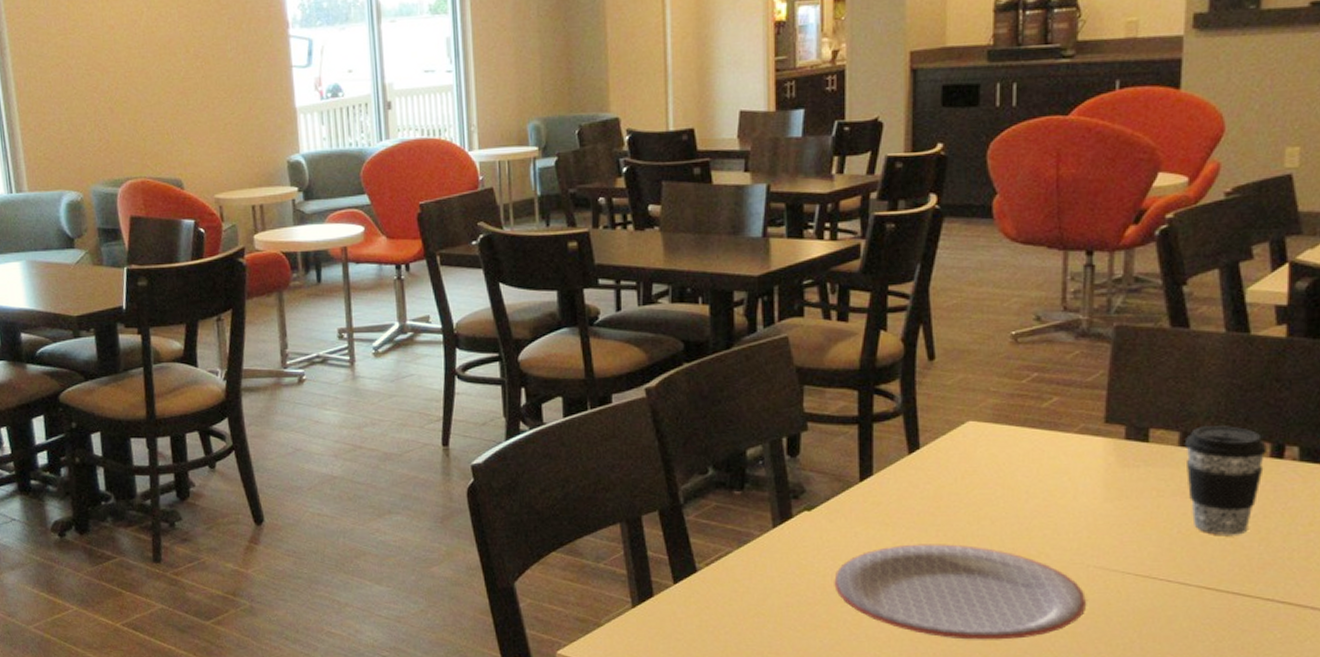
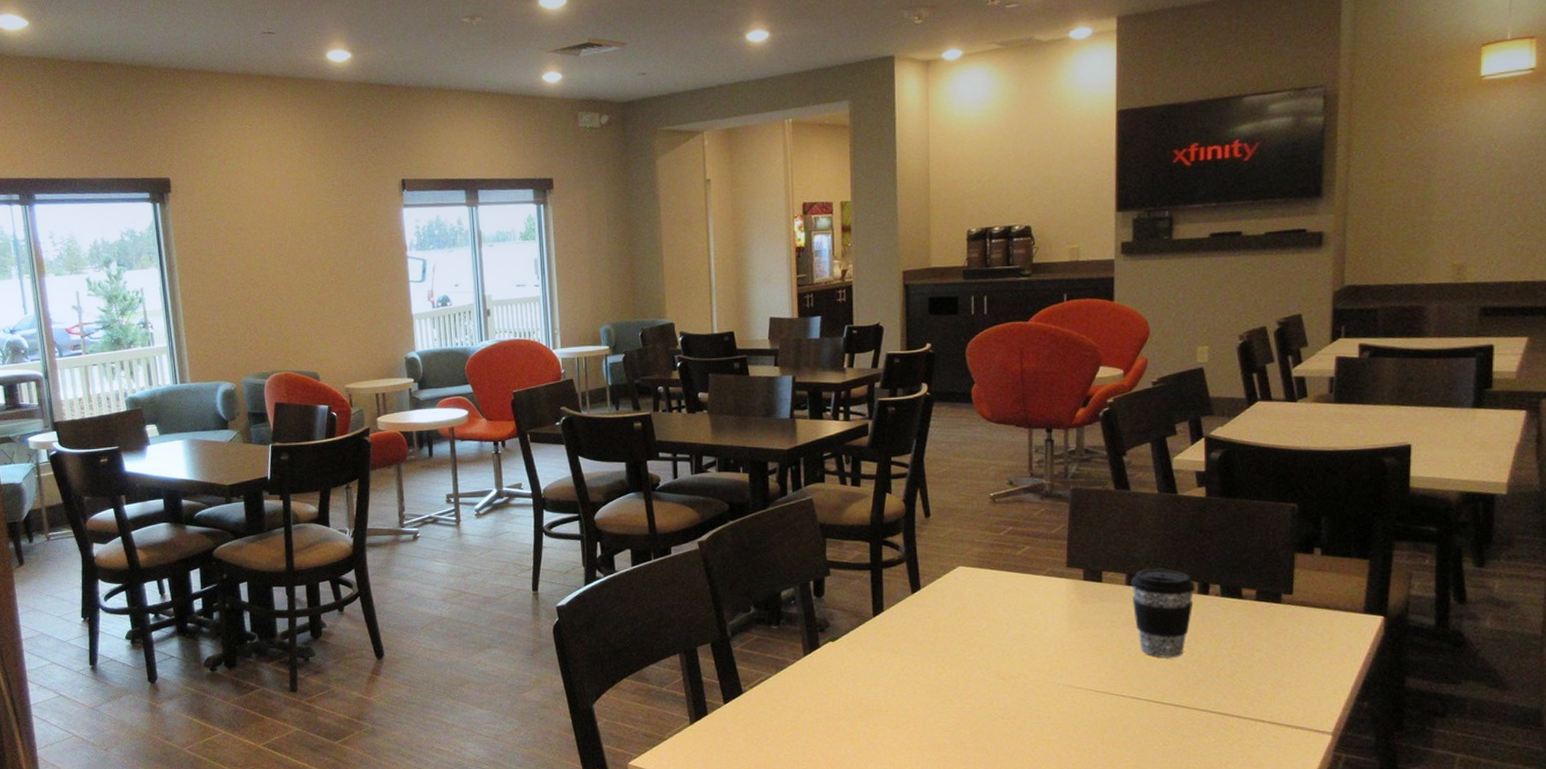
plate: present [834,544,1087,640] -> none [855,668,1059,747]

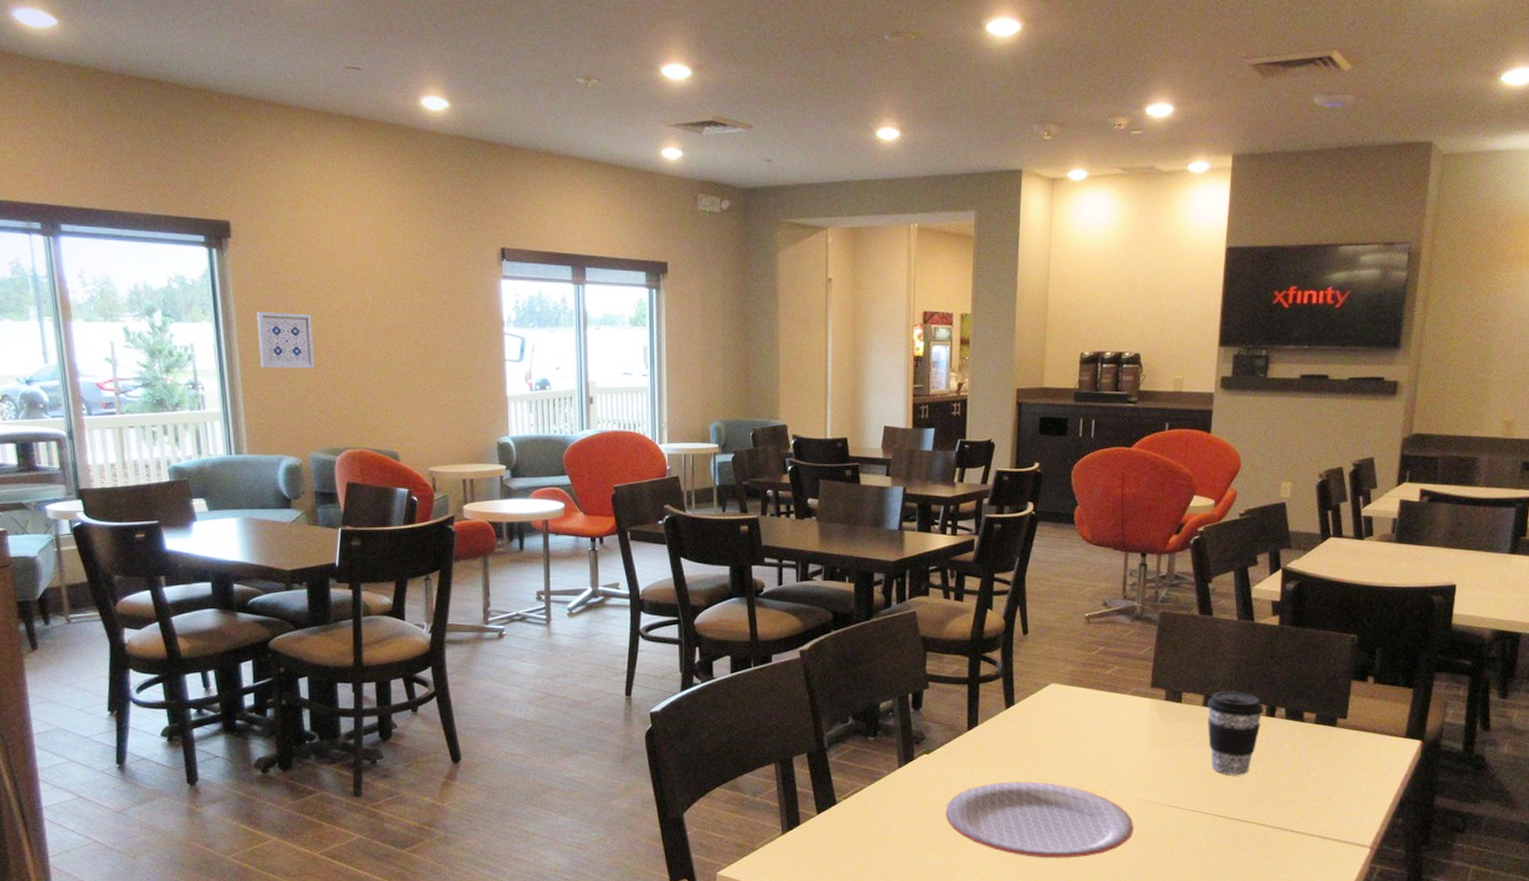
wall art: none [194,254,245,305] -> present [257,312,315,369]
plate: none [855,668,1059,747] -> present [945,781,1134,858]

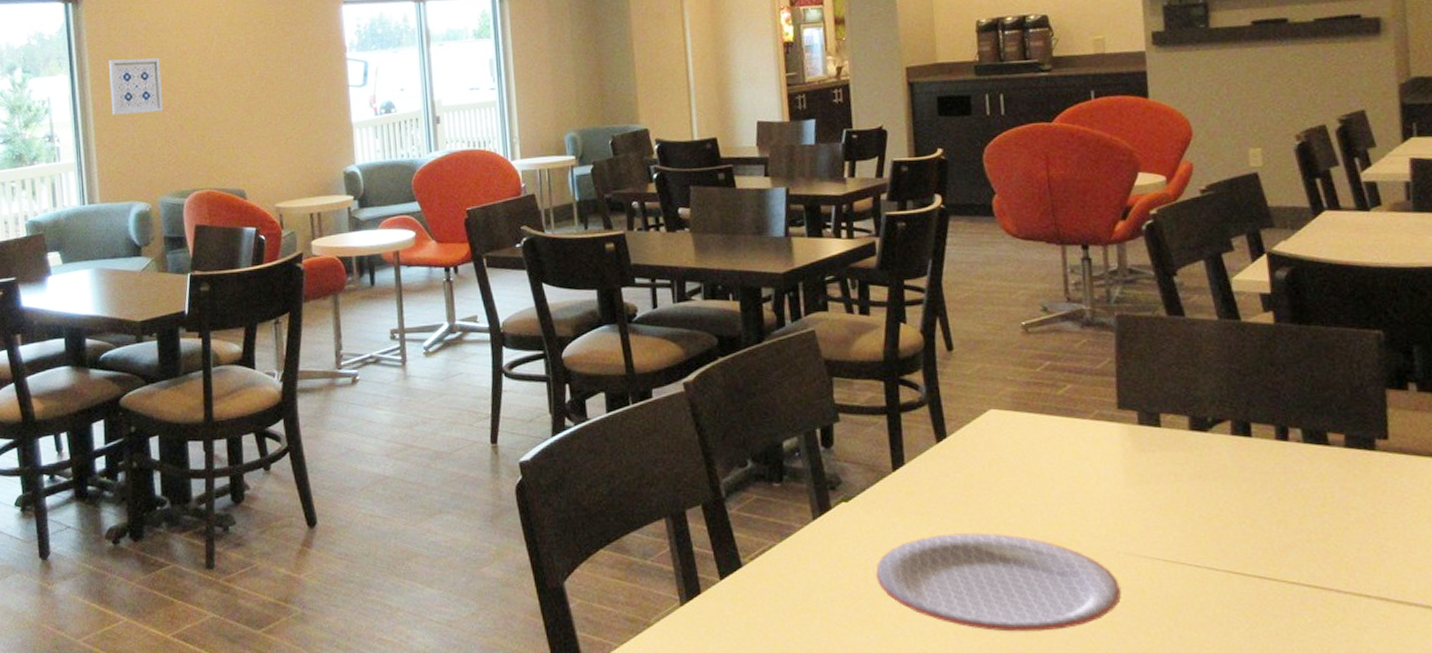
coffee cup: present [1206,691,1264,775] -> none [1194,409,1273,518]

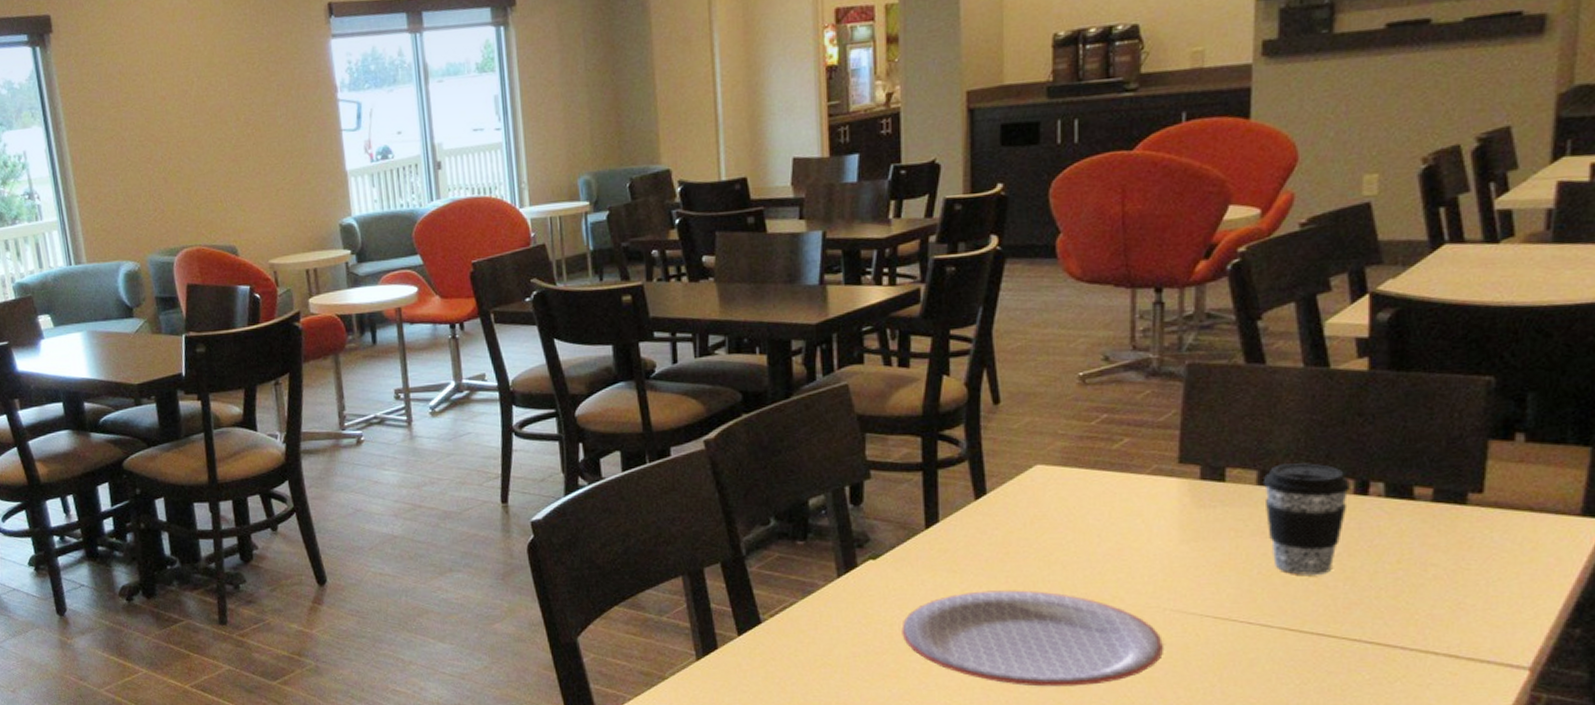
wall art: present [109,58,164,115] -> none [84,105,146,169]
coffee cup: none [1194,409,1273,518] -> present [1262,463,1352,575]

